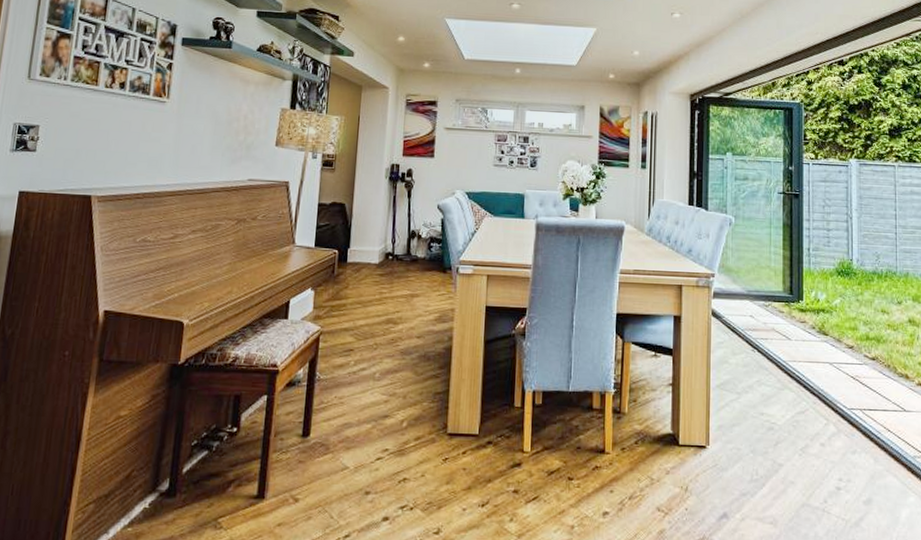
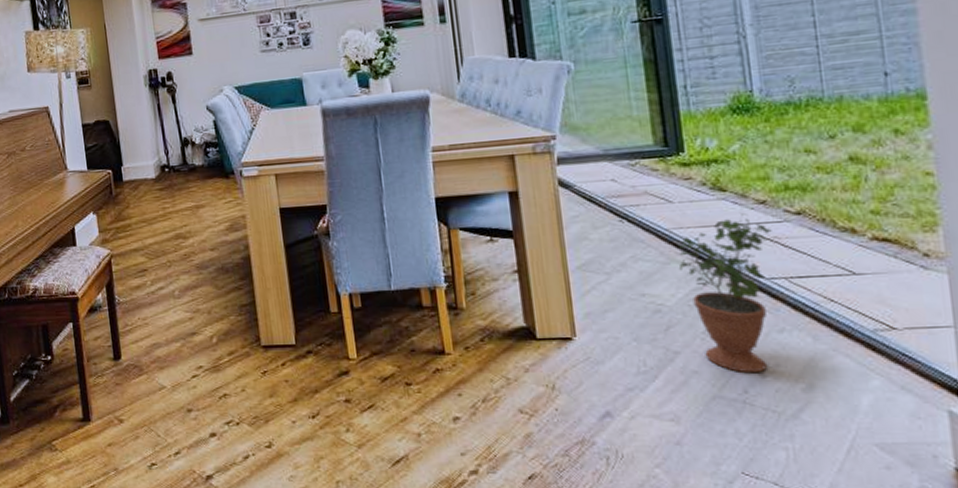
potted plant: none [789,353,855,487] -> present [677,212,772,374]

